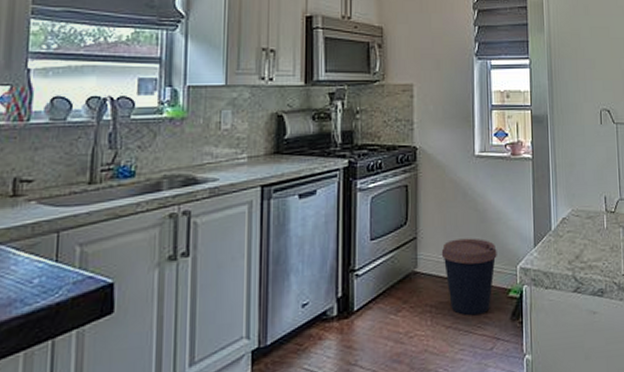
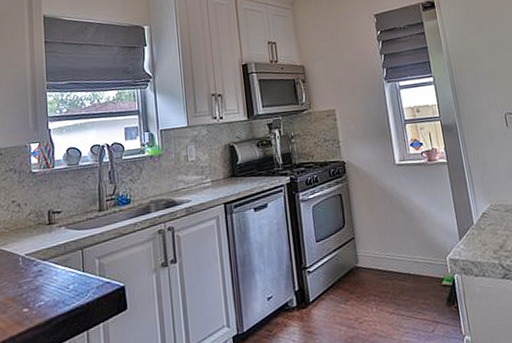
coffee cup: present [441,238,497,316] -> none [377,235,427,303]

